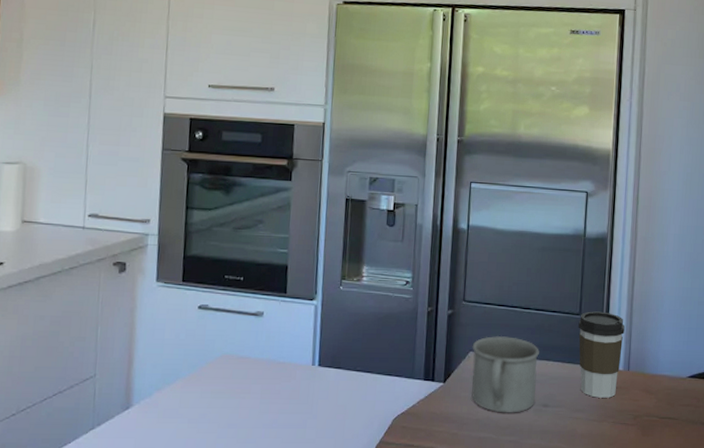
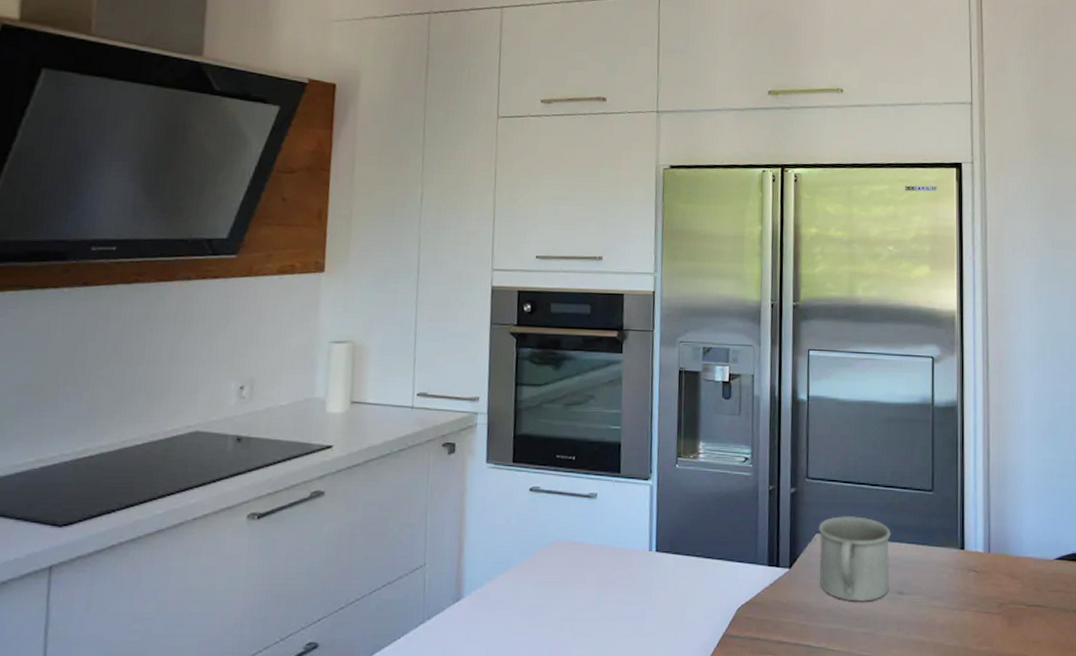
coffee cup: present [578,311,625,398] -> none [931,487,982,583]

